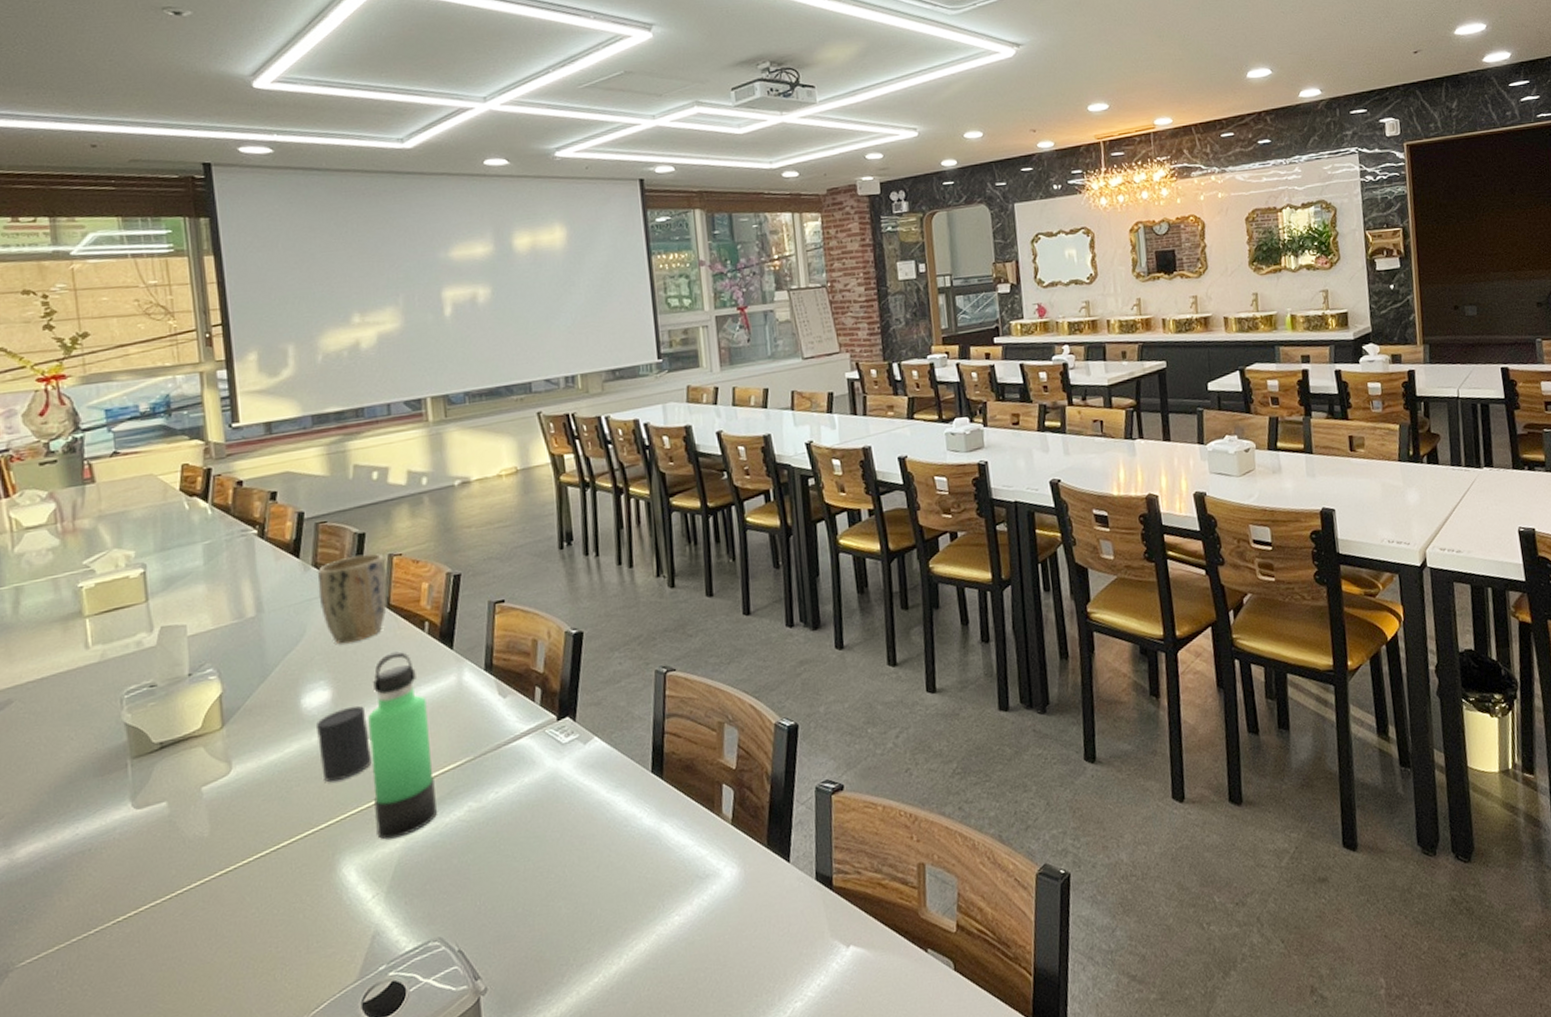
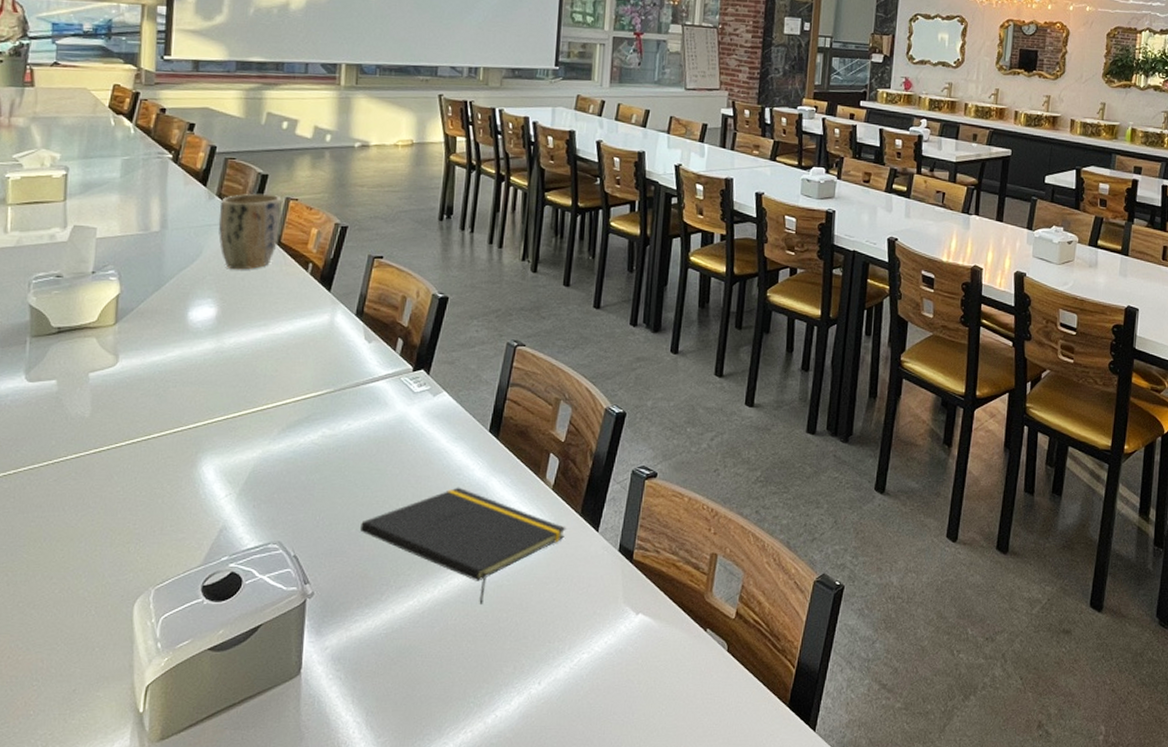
cup: present [317,705,372,782] -> none [197,326,245,390]
thermos bottle: present [367,651,437,840] -> none [238,285,301,448]
notepad: none [526,840,754,968] -> present [359,487,566,604]

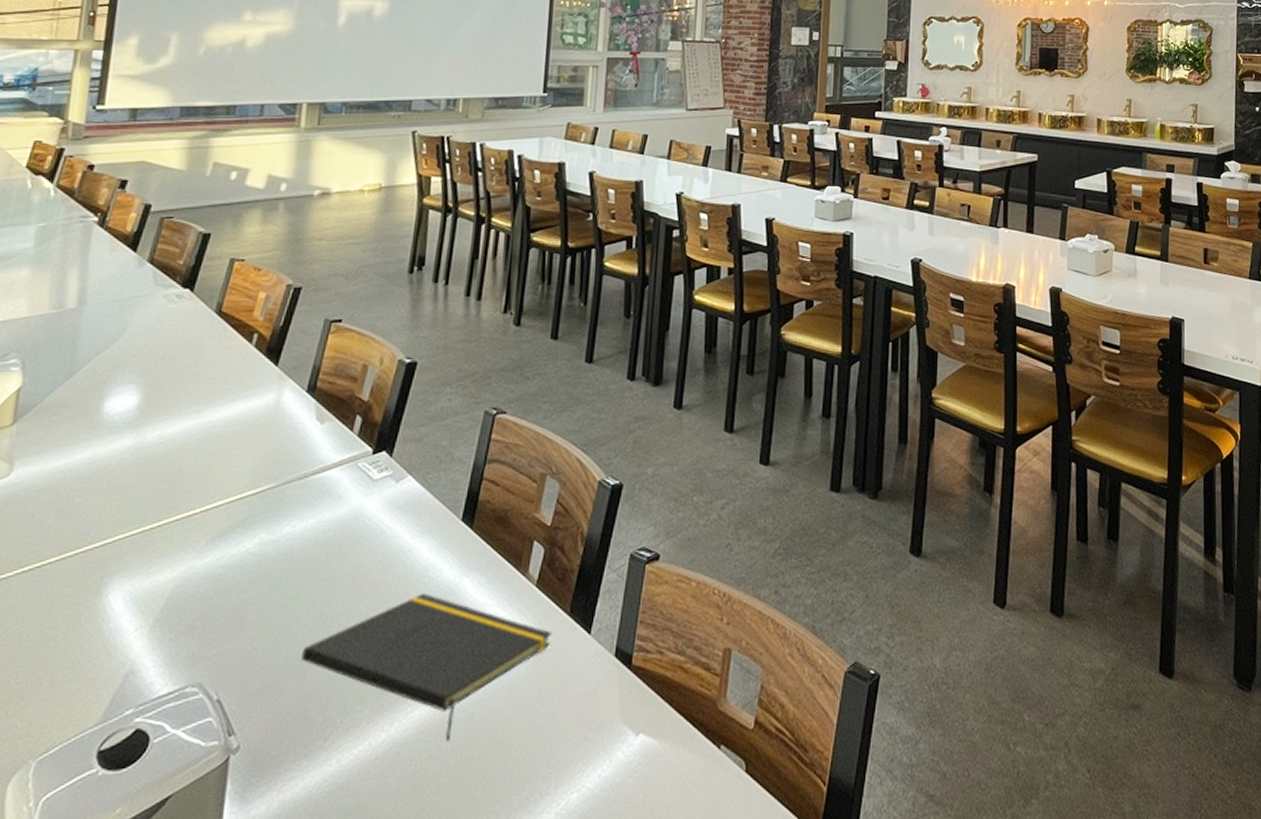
plant pot: present [218,193,282,270] -> none [147,255,226,348]

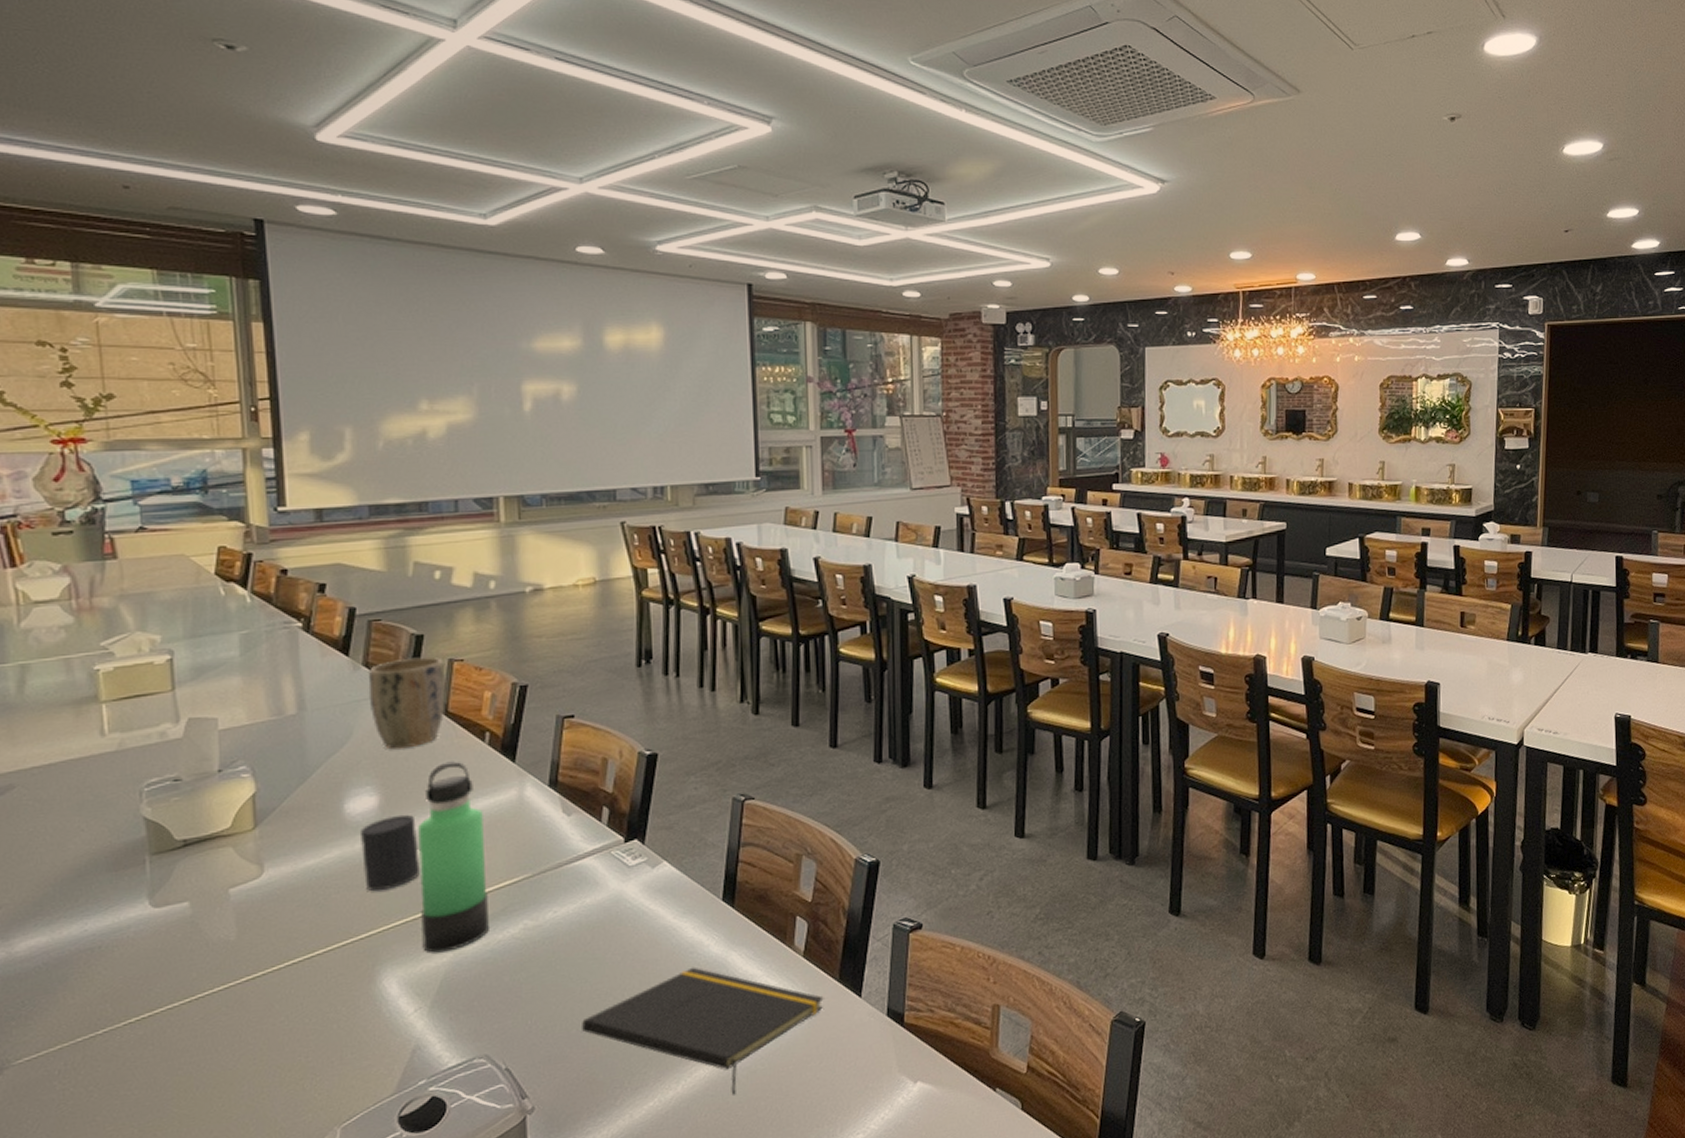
cup: none [110,415,172,497] -> present [361,814,420,892]
plant pot: none [147,255,226,348] -> present [368,657,446,750]
thermos bottle: none [155,362,240,566] -> present [416,761,489,953]

